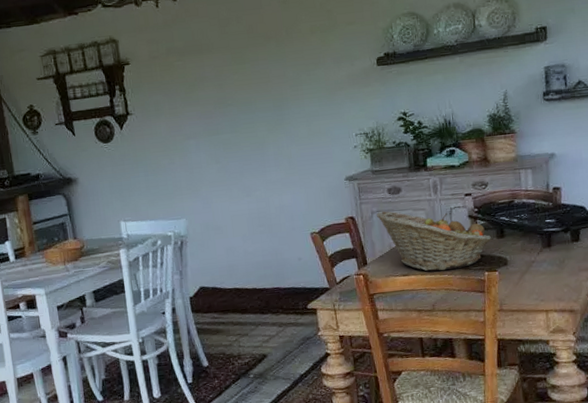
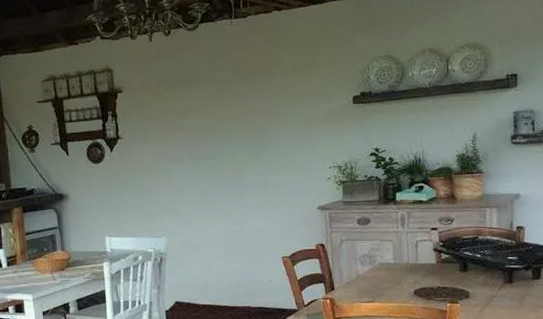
fruit basket: present [376,210,491,272] -> none [345,240,454,300]

